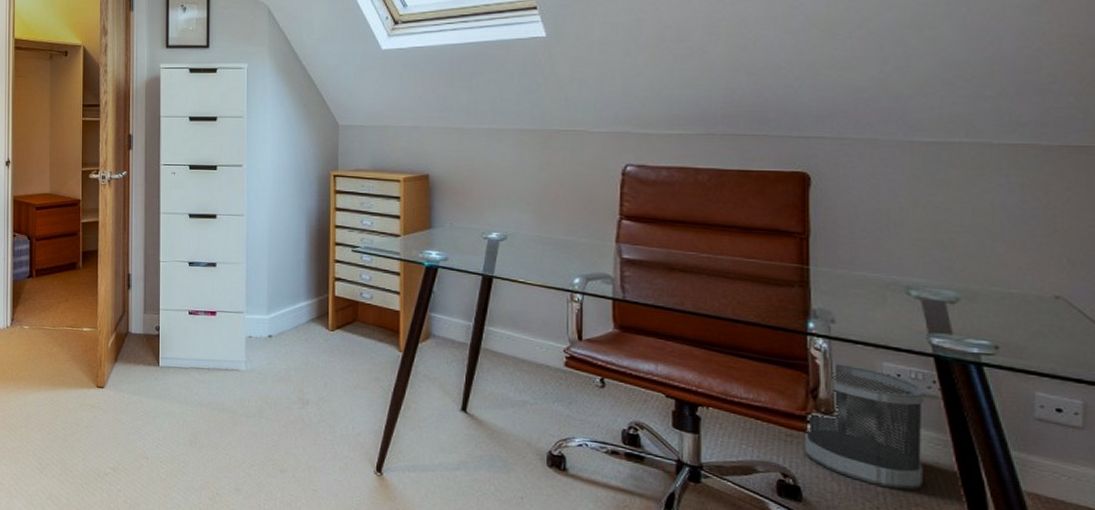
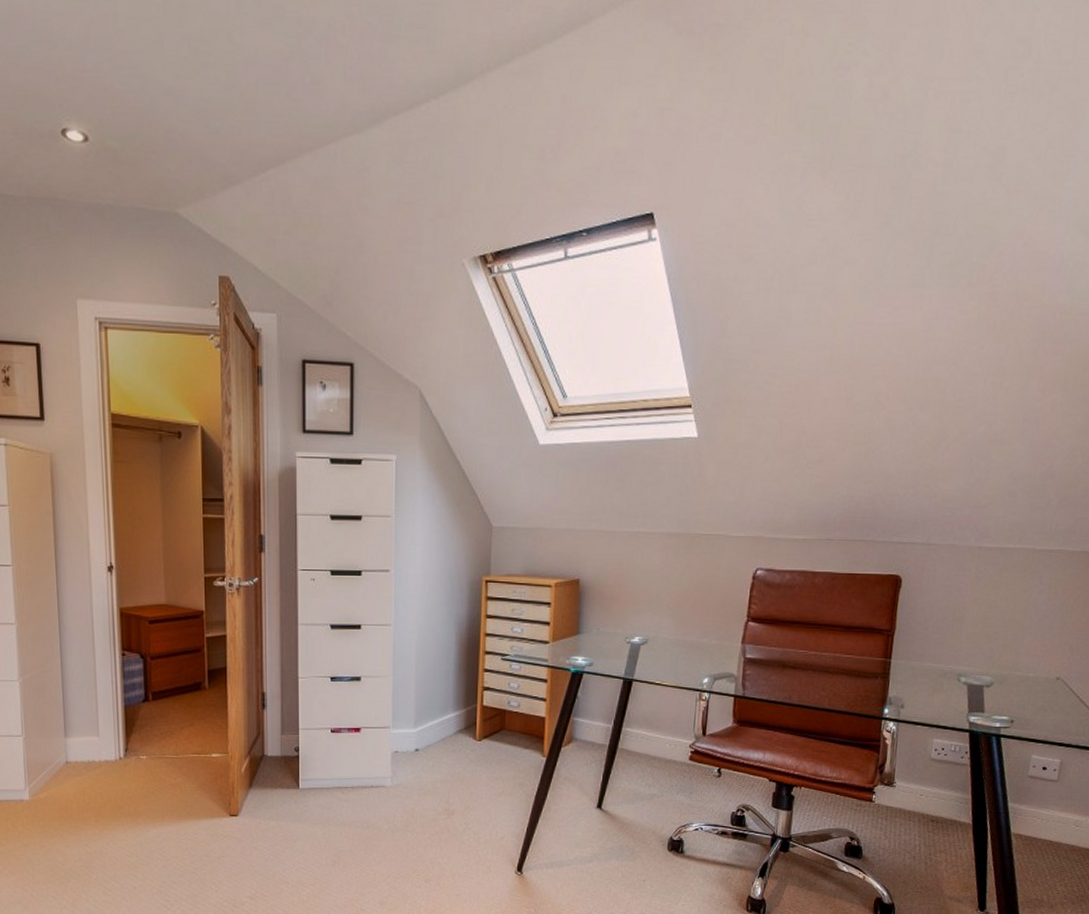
wastebasket: present [804,364,925,490] -> none [868,743,959,841]

